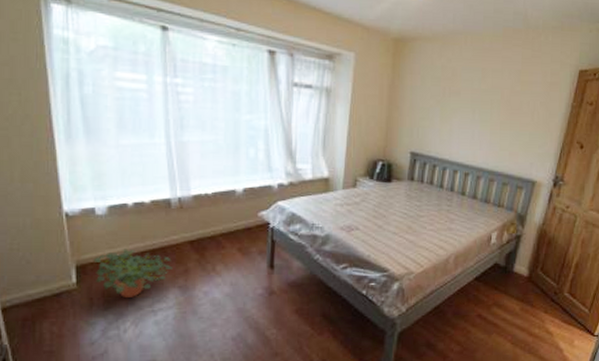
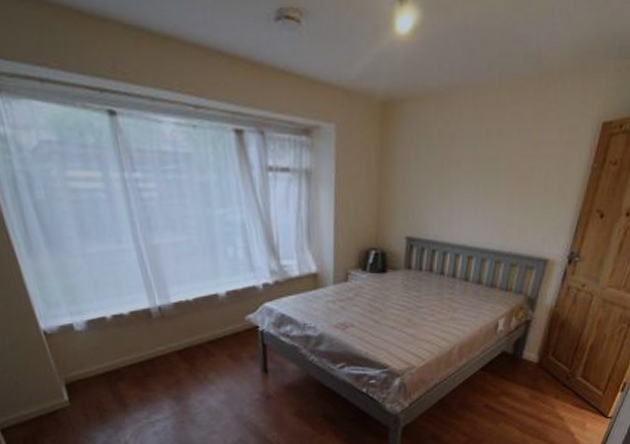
potted plant: present [93,249,173,299] -> none [81,363,164,413]

